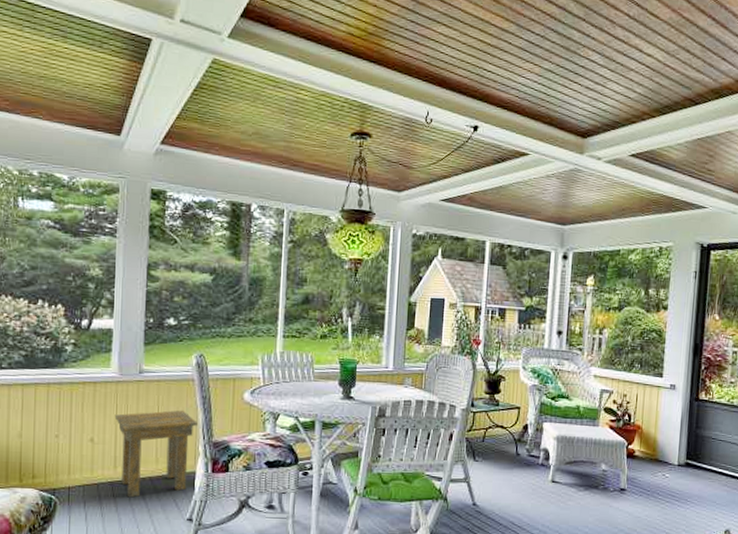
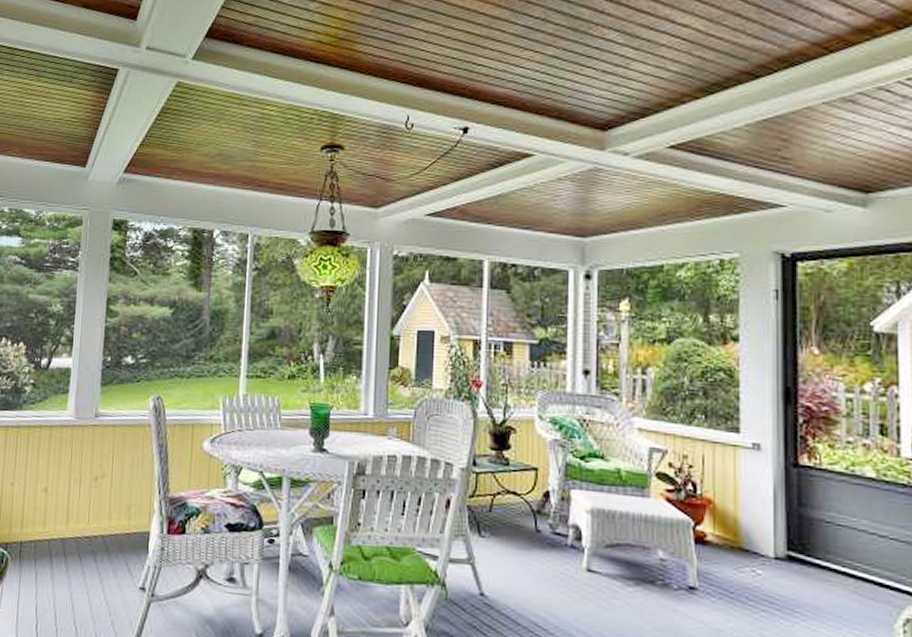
side table: present [114,410,199,498] -> none [69,459,154,558]

